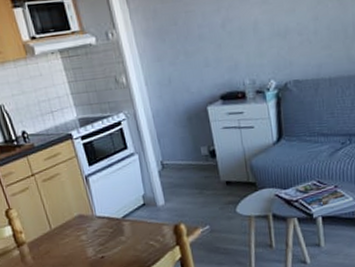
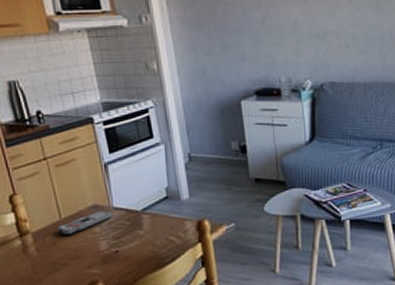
remote control: none [49,220,96,244] -> present [57,211,113,235]

